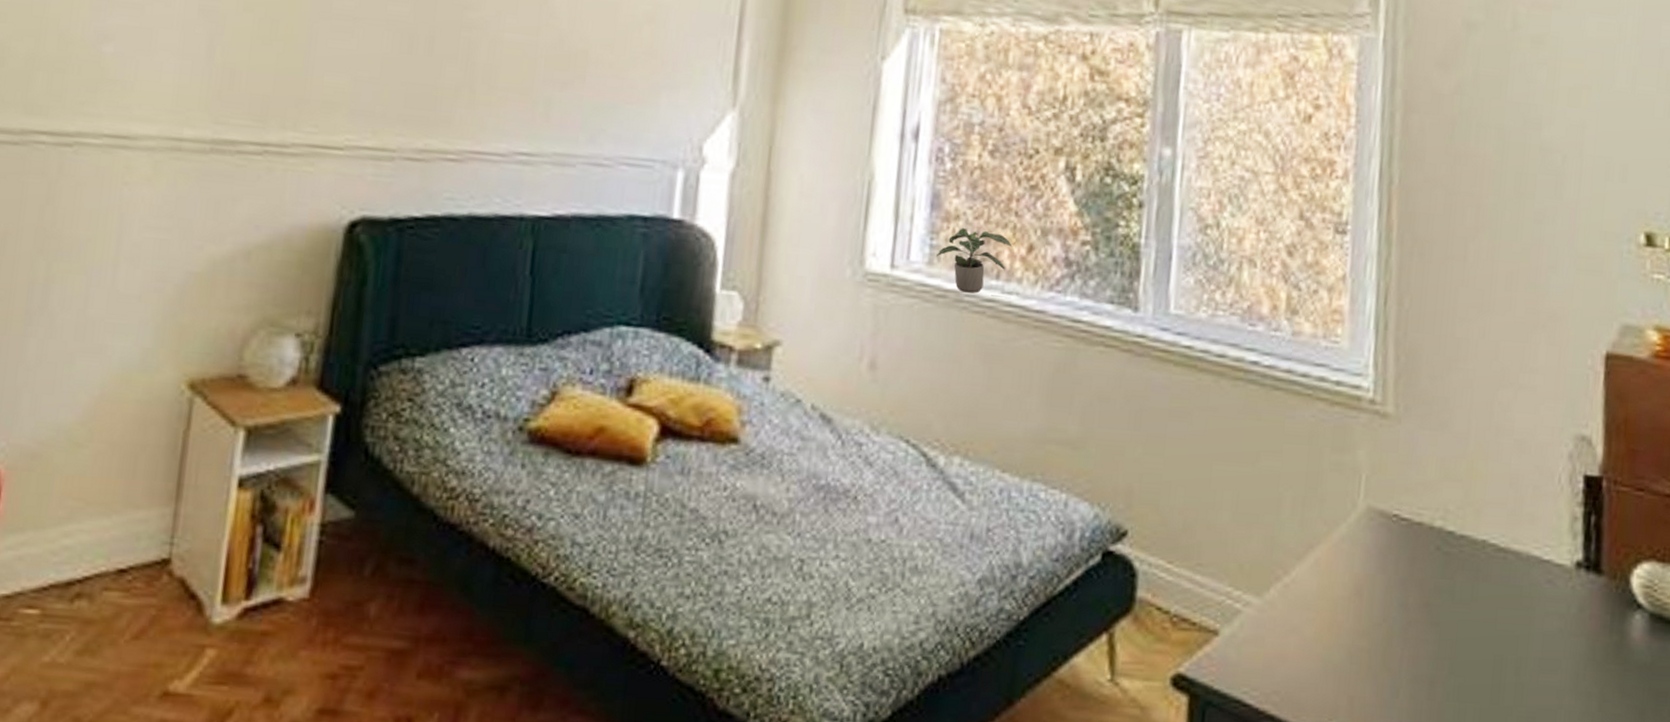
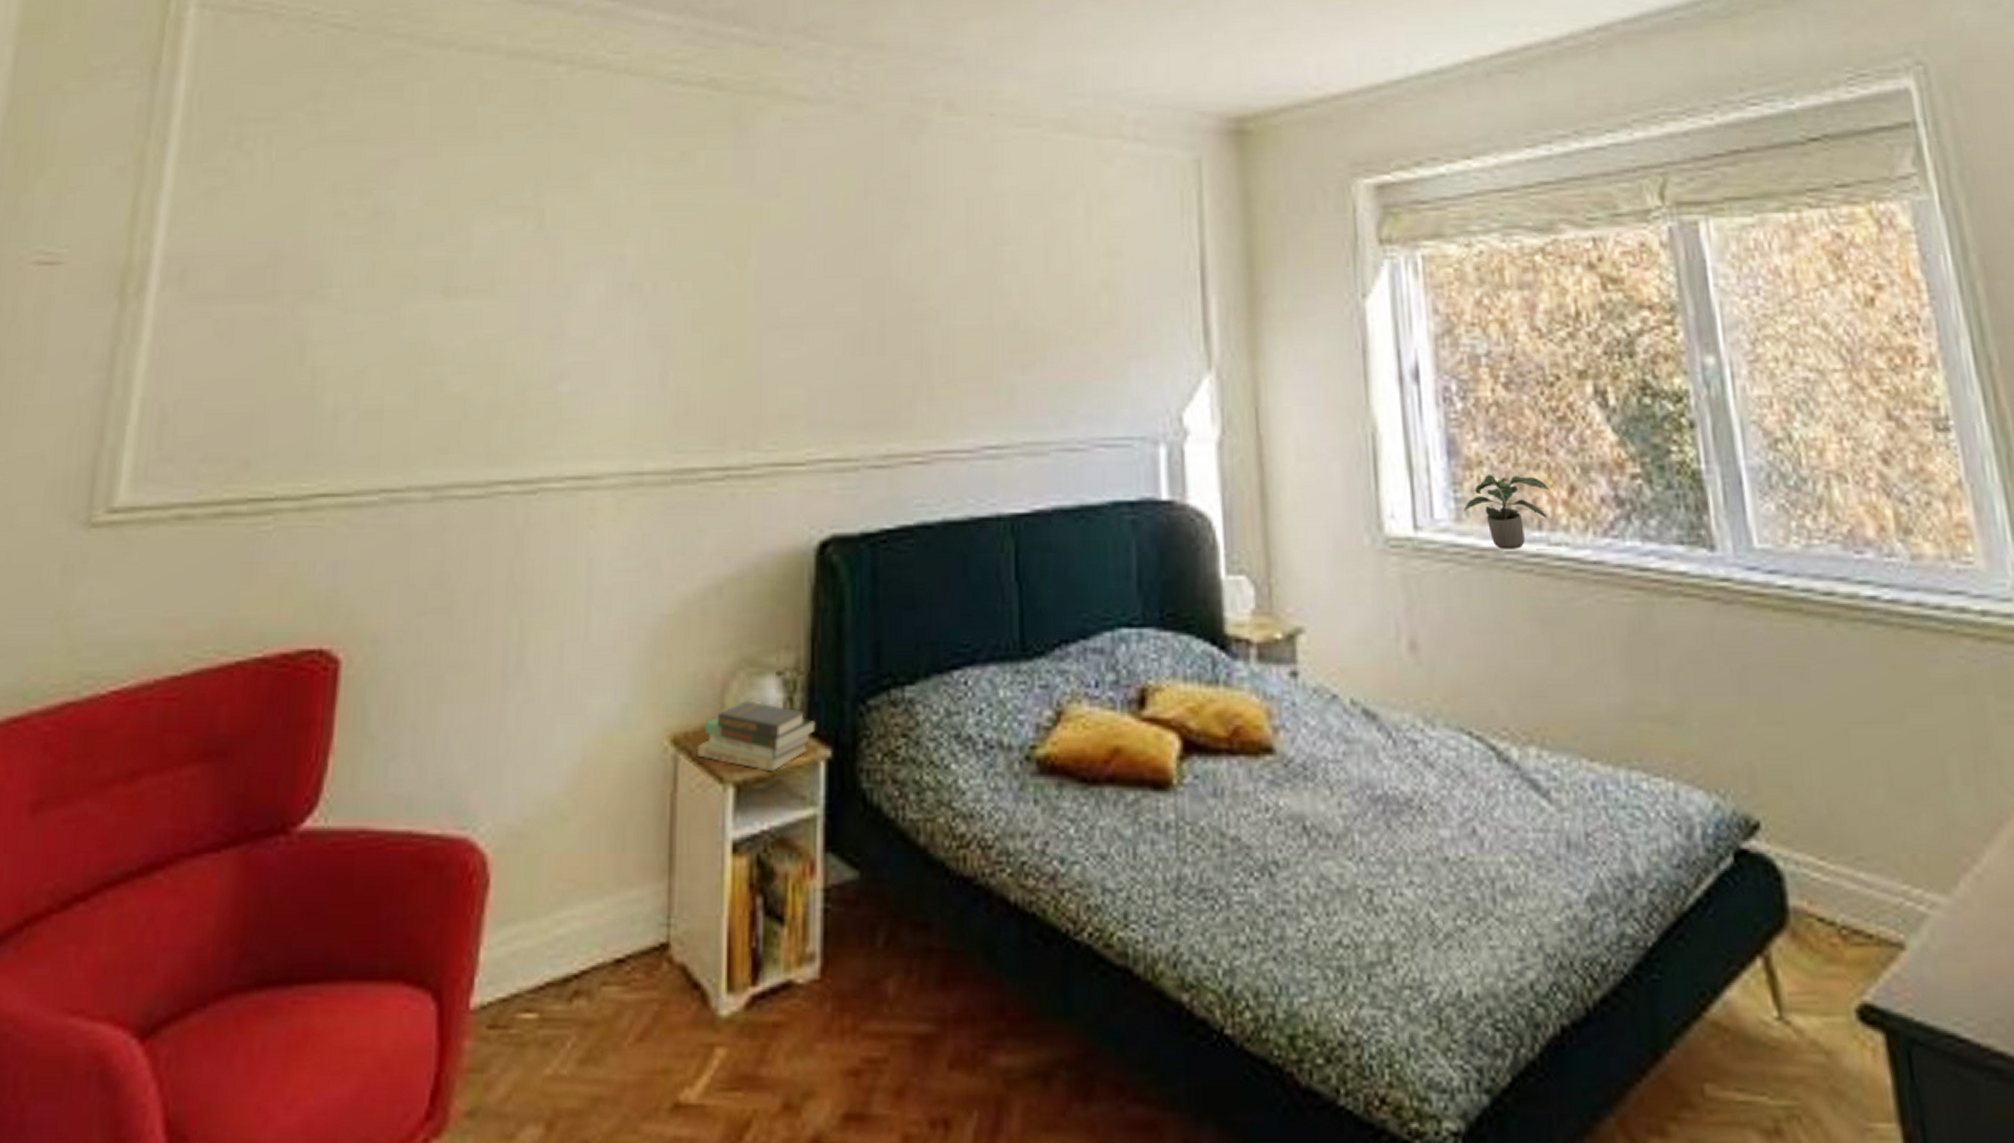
books: none [212,356,329,421] -> present [696,700,816,772]

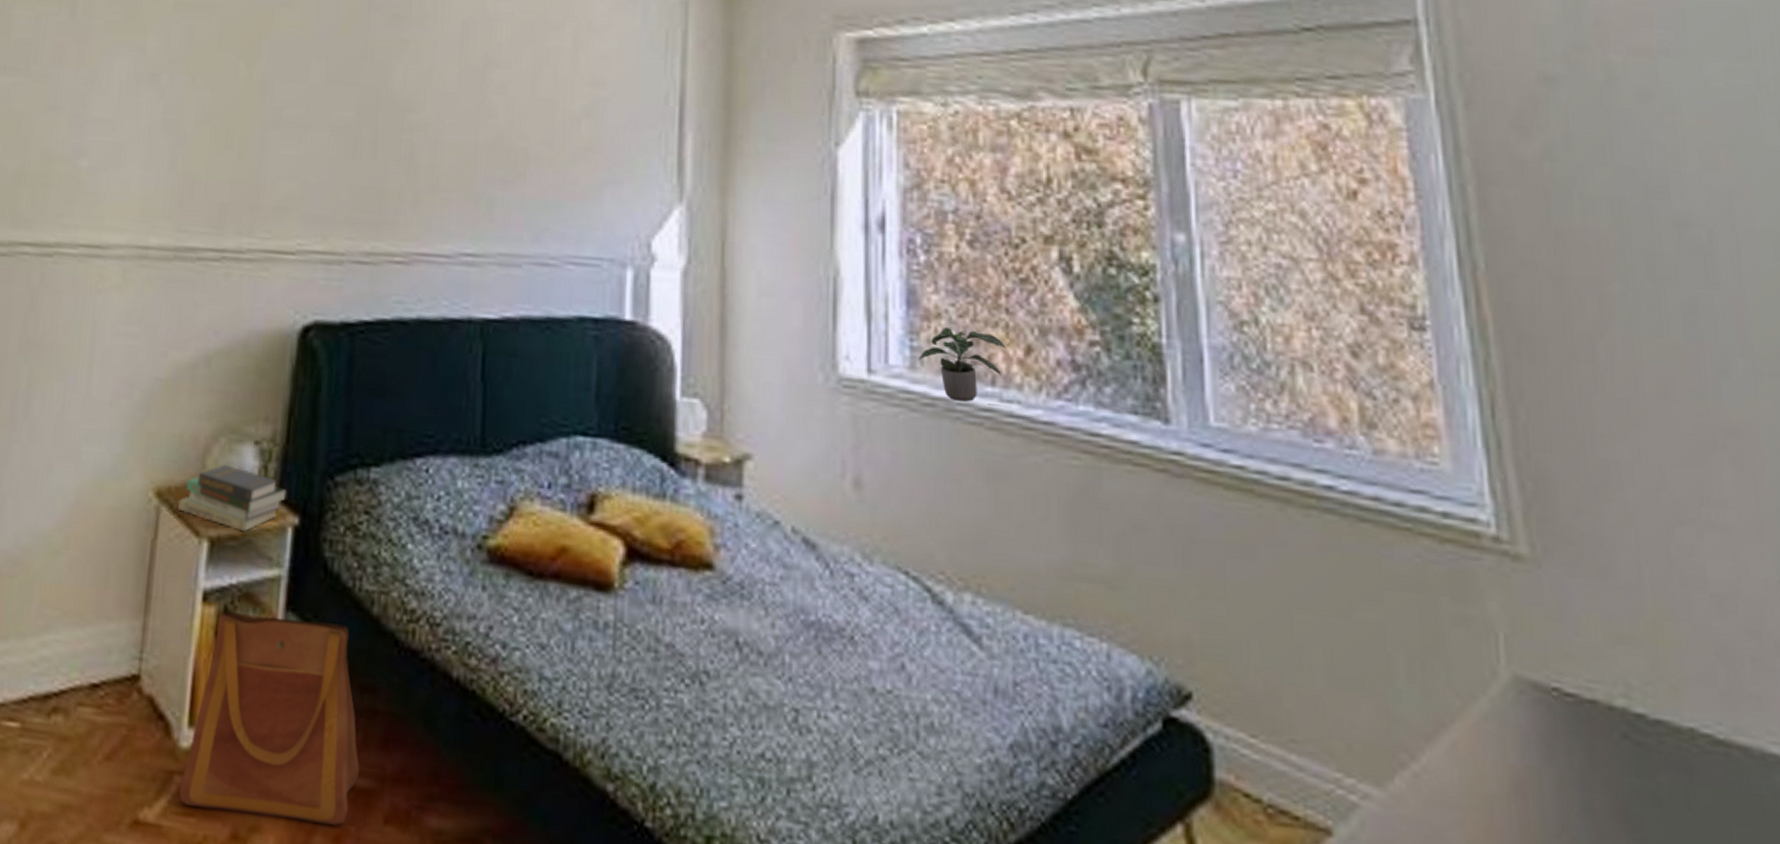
tote bag: none [722,860,918,1081] -> present [179,611,360,826]

